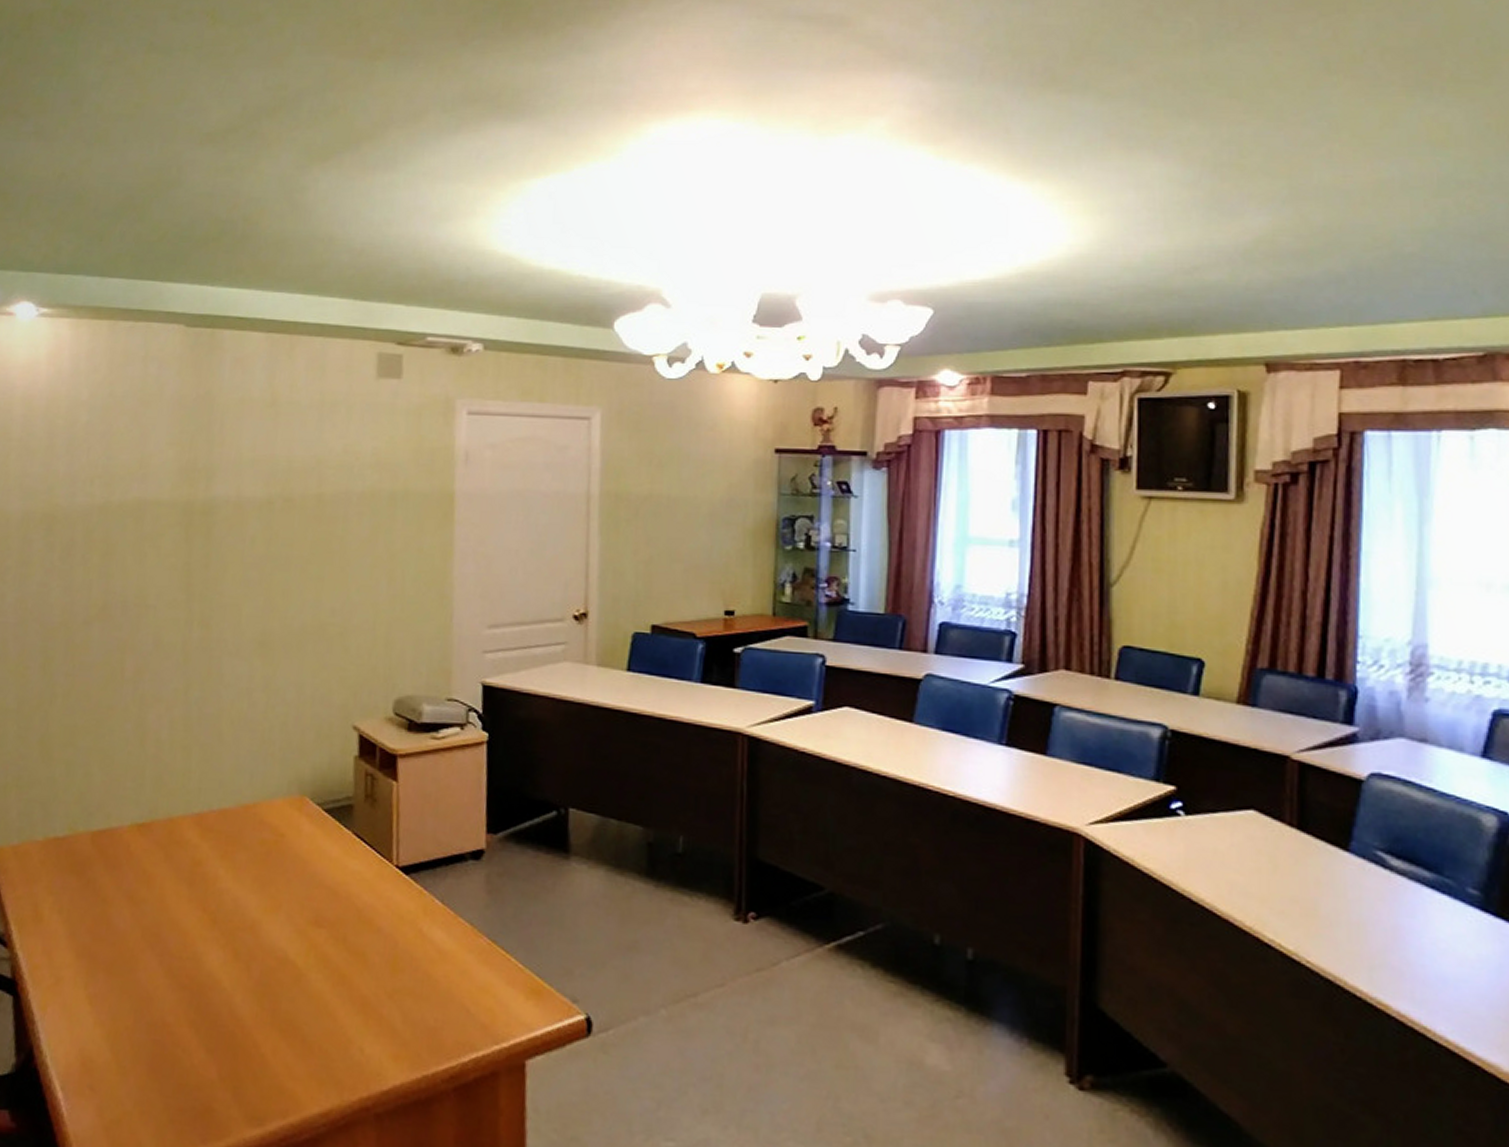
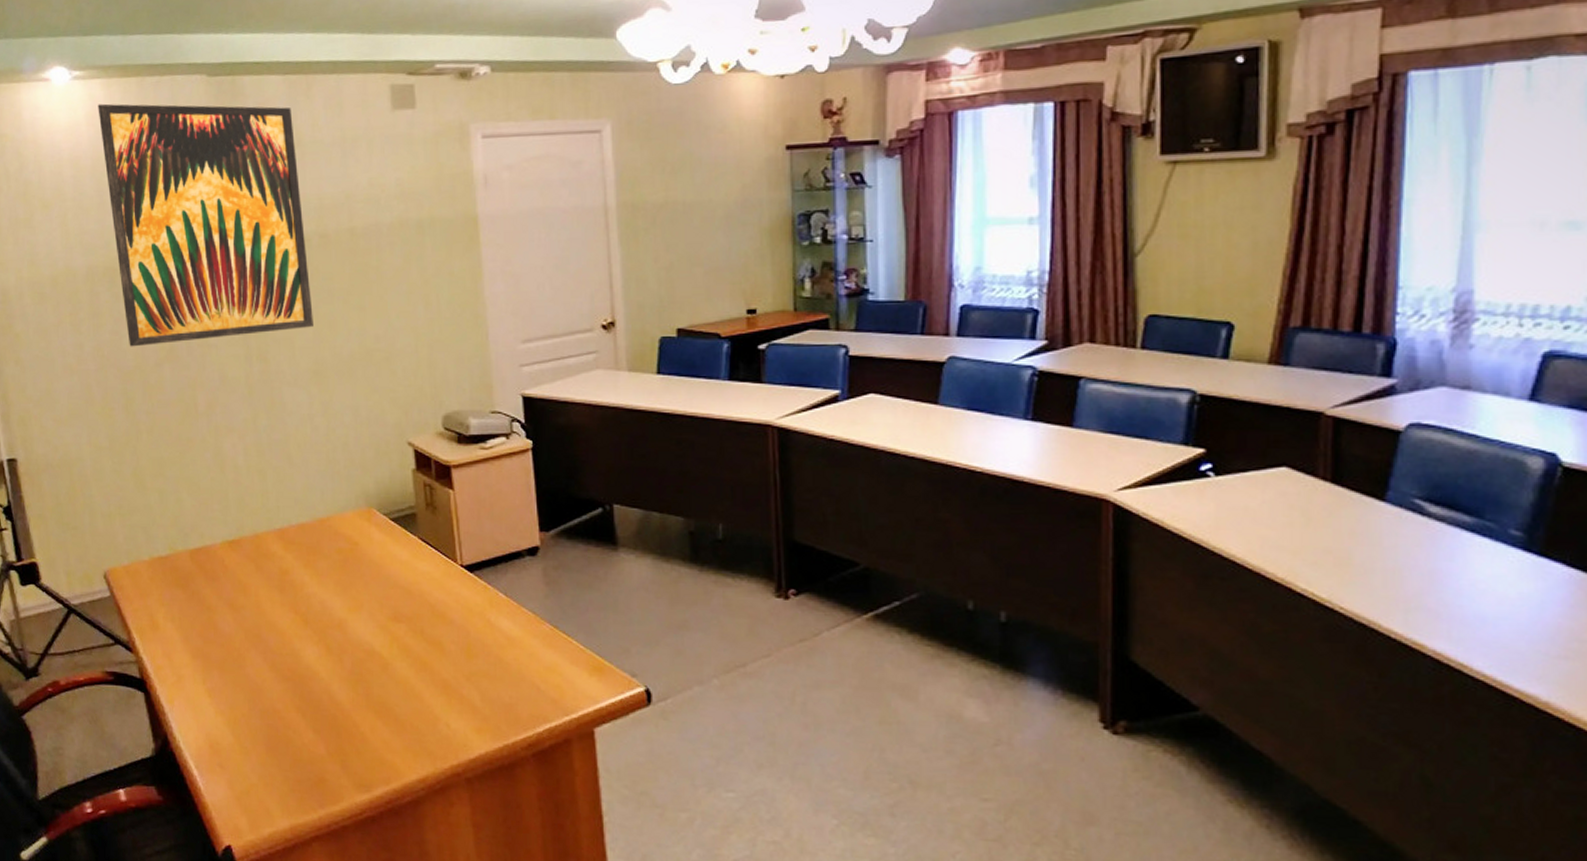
wall art: none [57,343,271,602] -> present [98,103,313,347]

